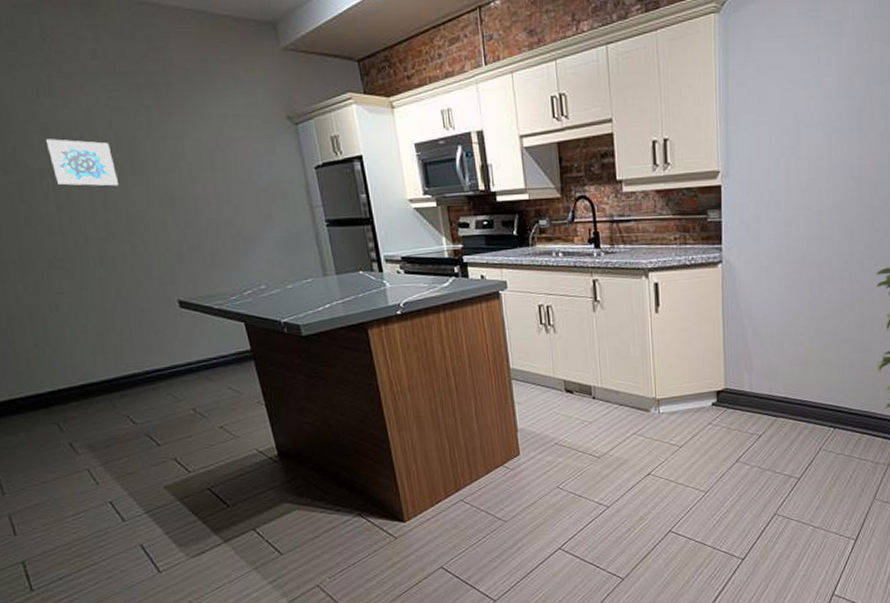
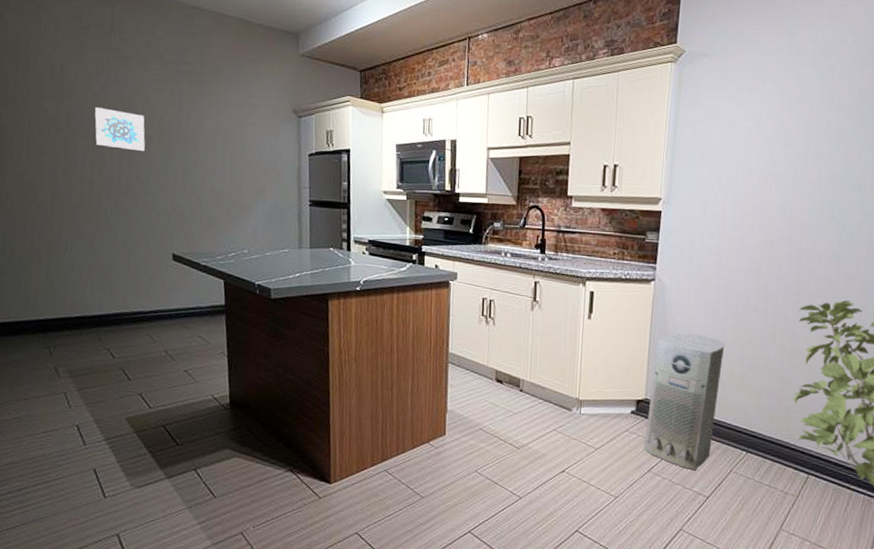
air purifier: none [729,314,803,454] -> present [644,333,725,470]

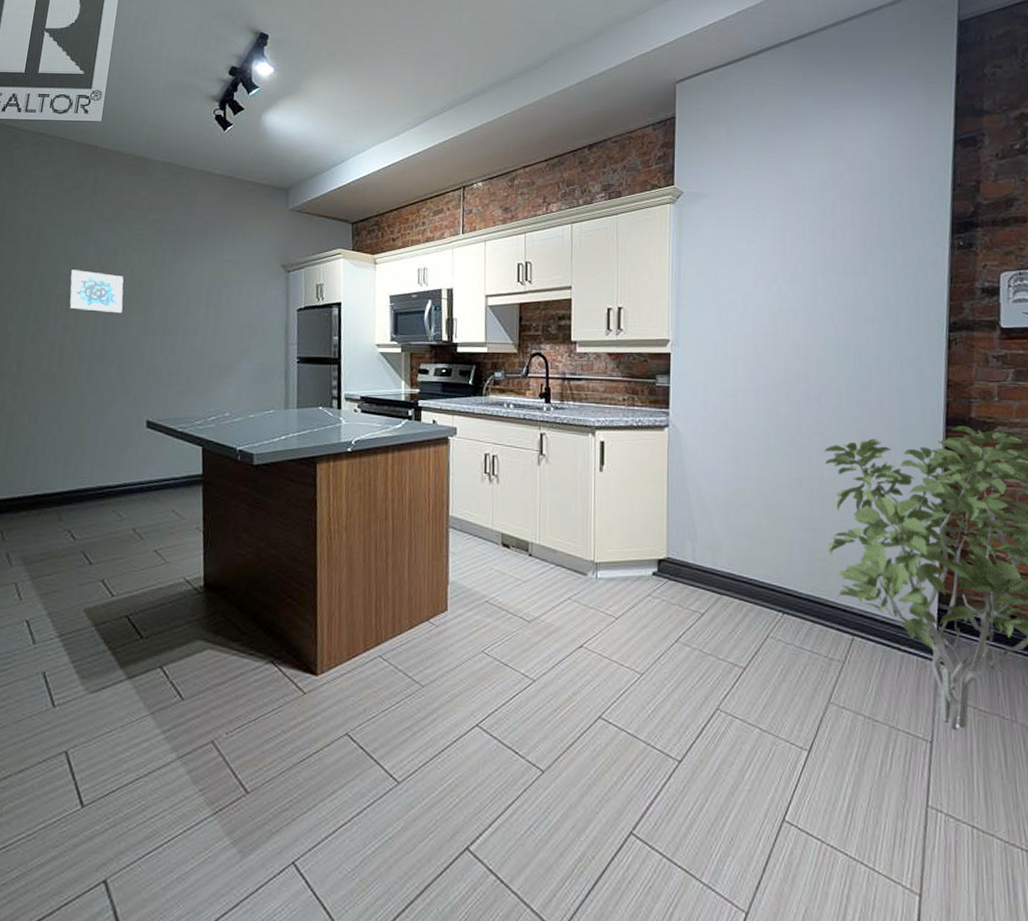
air purifier: present [644,333,725,470] -> none [669,482,749,637]

